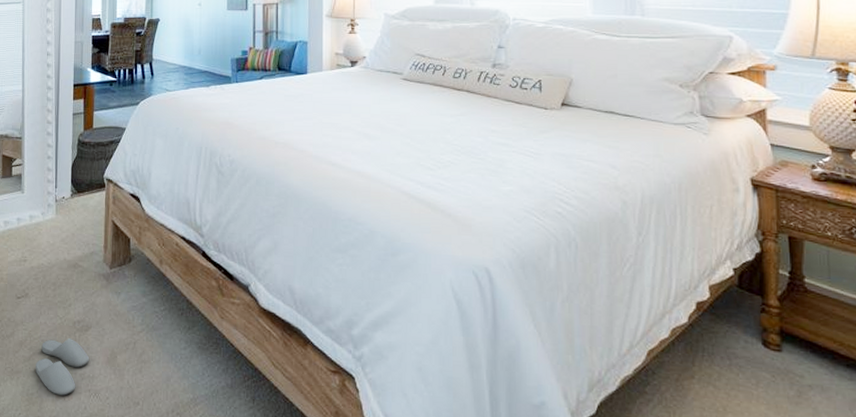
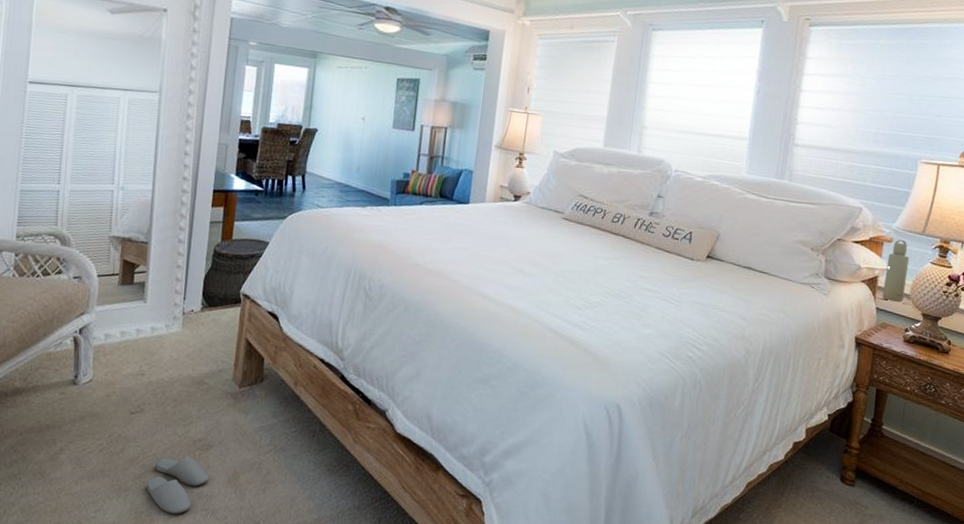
bottle: none [774,65,802,136] -> present [882,239,910,302]

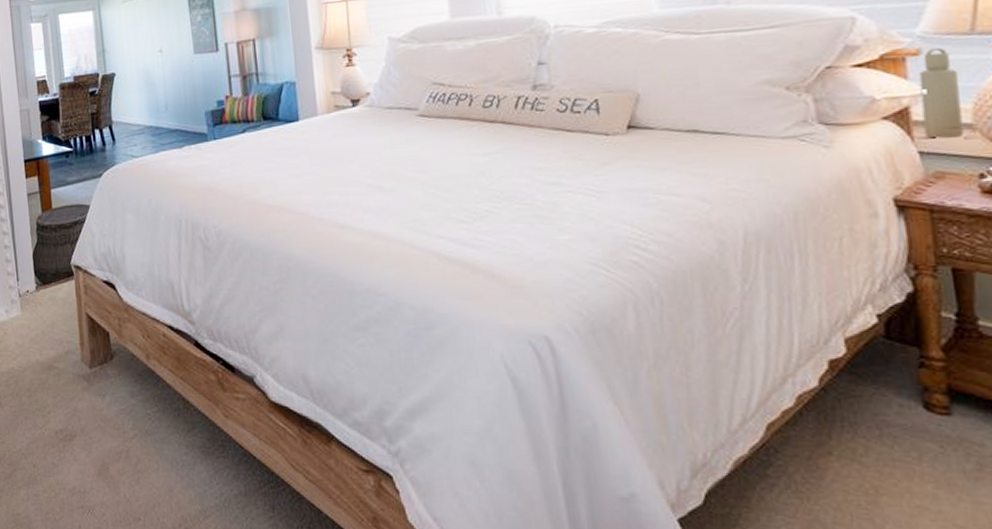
slippers: present [147,456,209,514] -> none [18,449,79,514]

